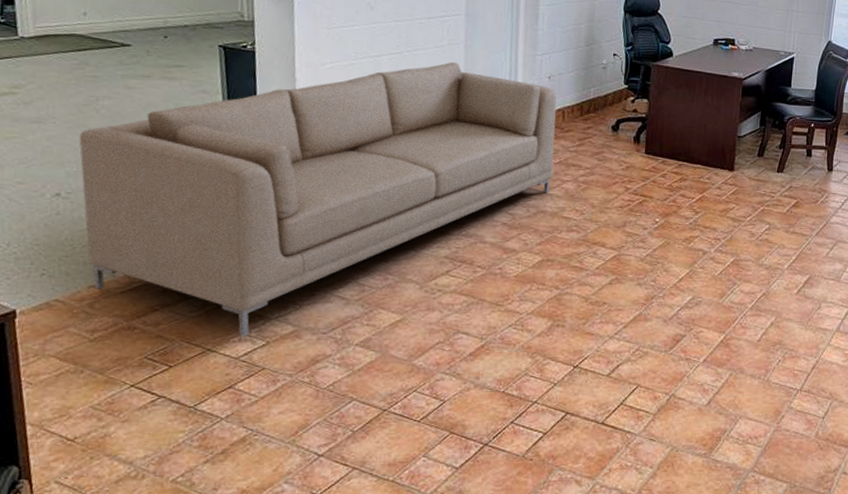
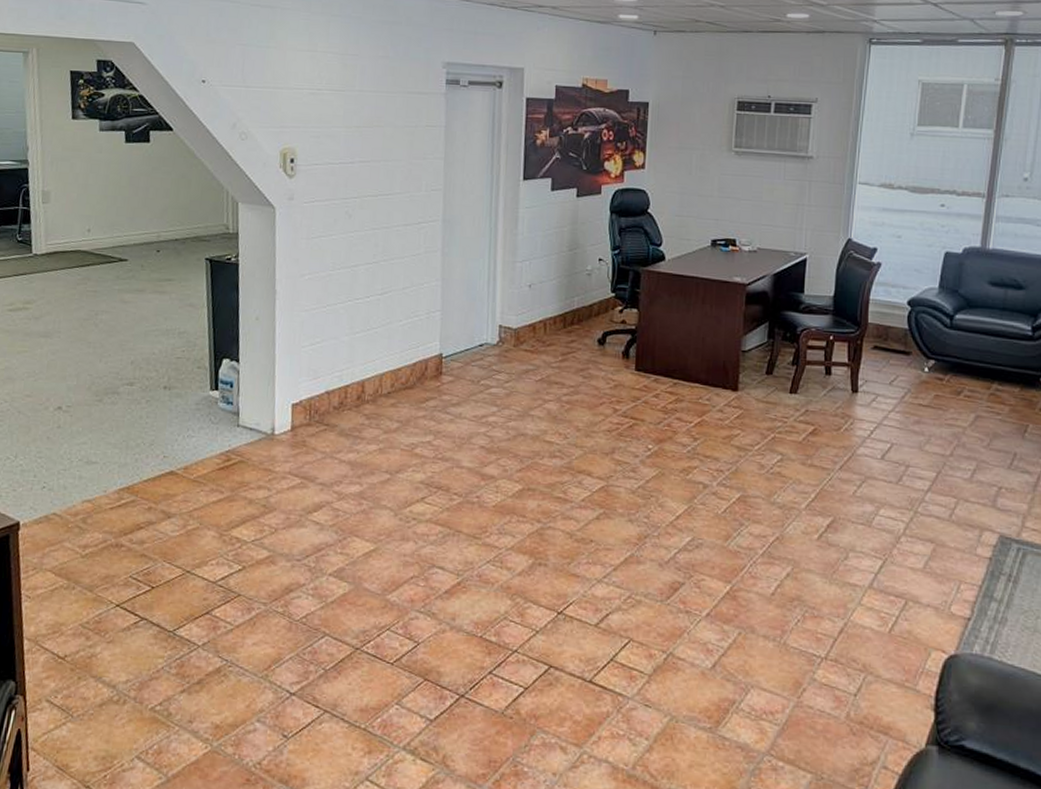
sofa: present [79,61,557,337] -> none [79,270,538,561]

